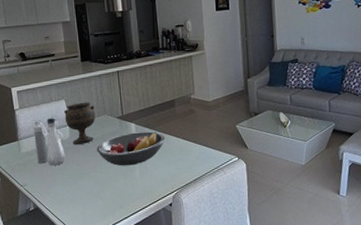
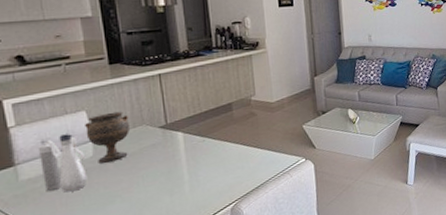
fruit bowl: present [97,131,165,166] -> none [132,139,221,183]

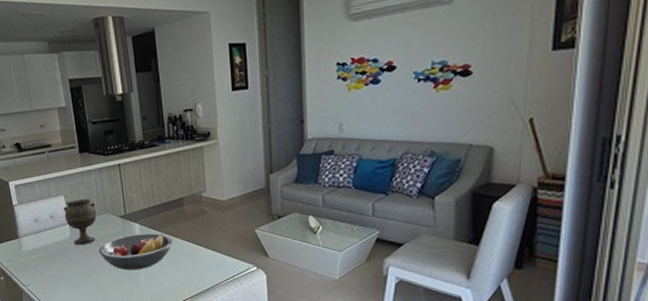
water bottle: present [39,134,88,193] -> none [33,215,67,266]
fruit bowl: none [132,139,221,183] -> present [99,233,173,270]

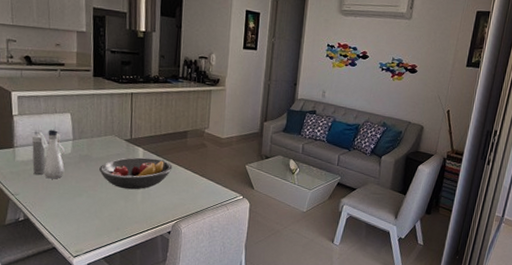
water bottle: none [33,215,67,266] -> present [32,130,66,179]
goblet: present [64,198,96,245] -> none [68,118,102,162]

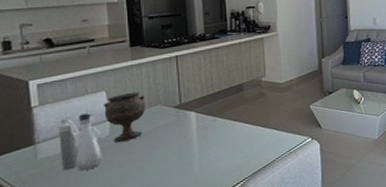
goblet: none [68,118,102,162] -> present [104,91,145,143]
fruit bowl: present [99,157,173,190] -> none [146,118,231,162]

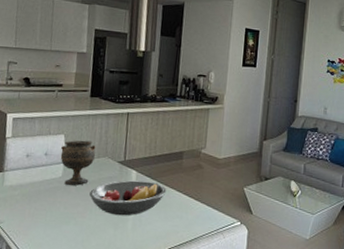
water bottle: present [59,113,103,171] -> none [21,152,57,205]
fruit bowl: none [146,118,231,162] -> present [89,180,167,216]

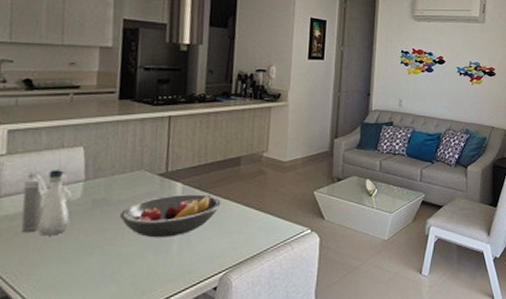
water bottle: none [21,152,57,205] -> present [21,170,73,236]
goblet: present [60,140,96,186] -> none [78,151,128,207]

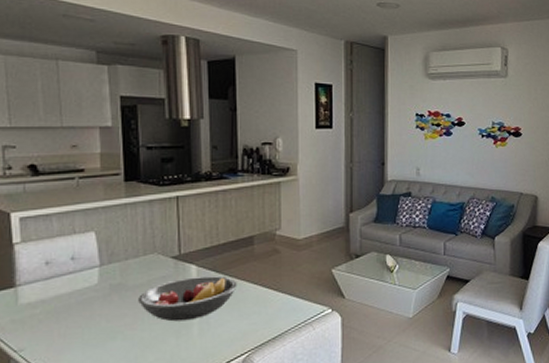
water bottle: present [21,170,73,236] -> none [42,256,90,322]

